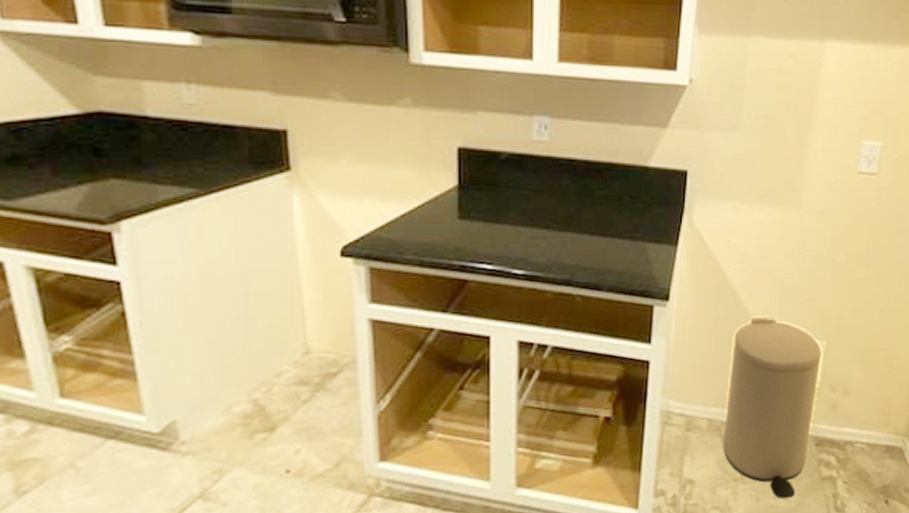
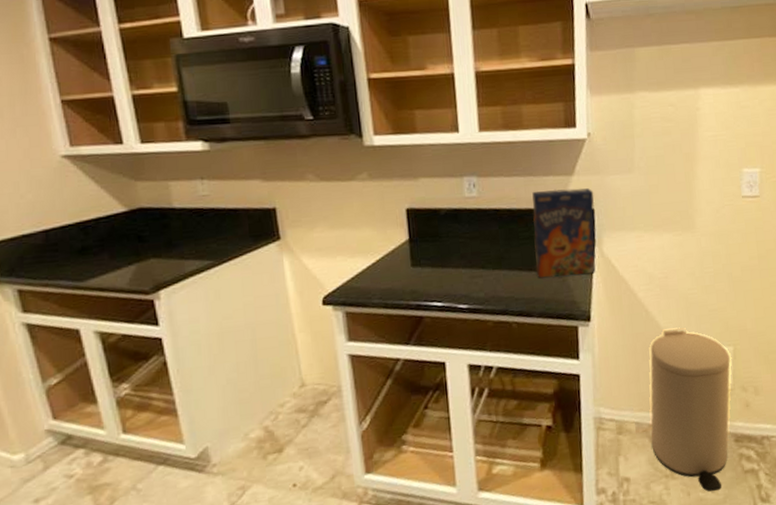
cereal box: none [611,142,689,247] -> present [532,188,596,278]

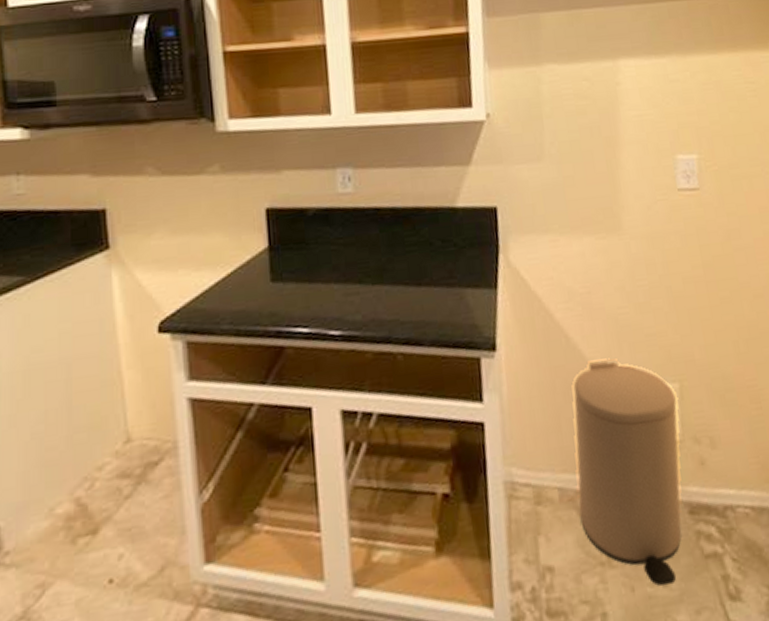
cereal box: present [532,188,596,278] -> none [420,180,501,296]

